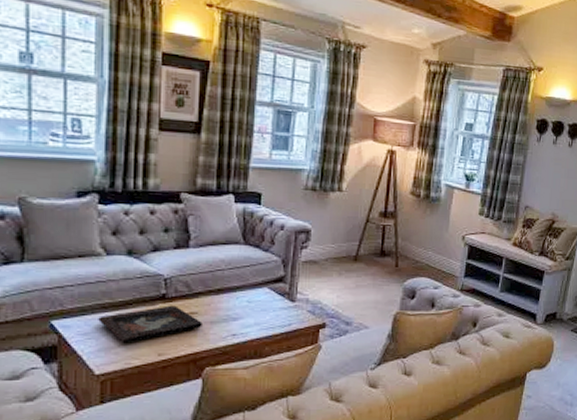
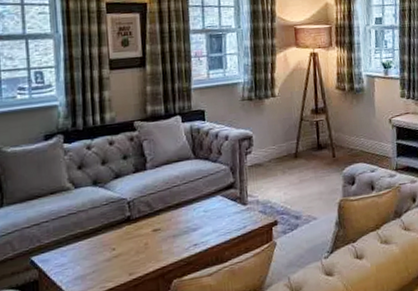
decorative tray: present [98,305,202,344] -> none [72,225,166,269]

